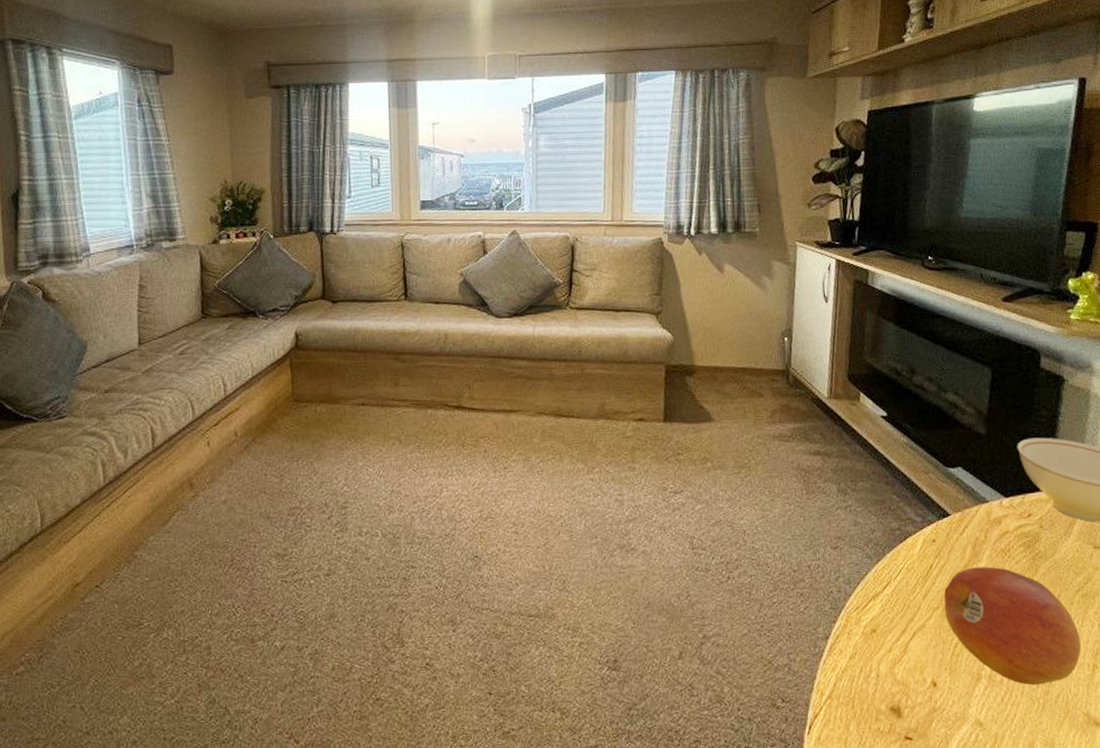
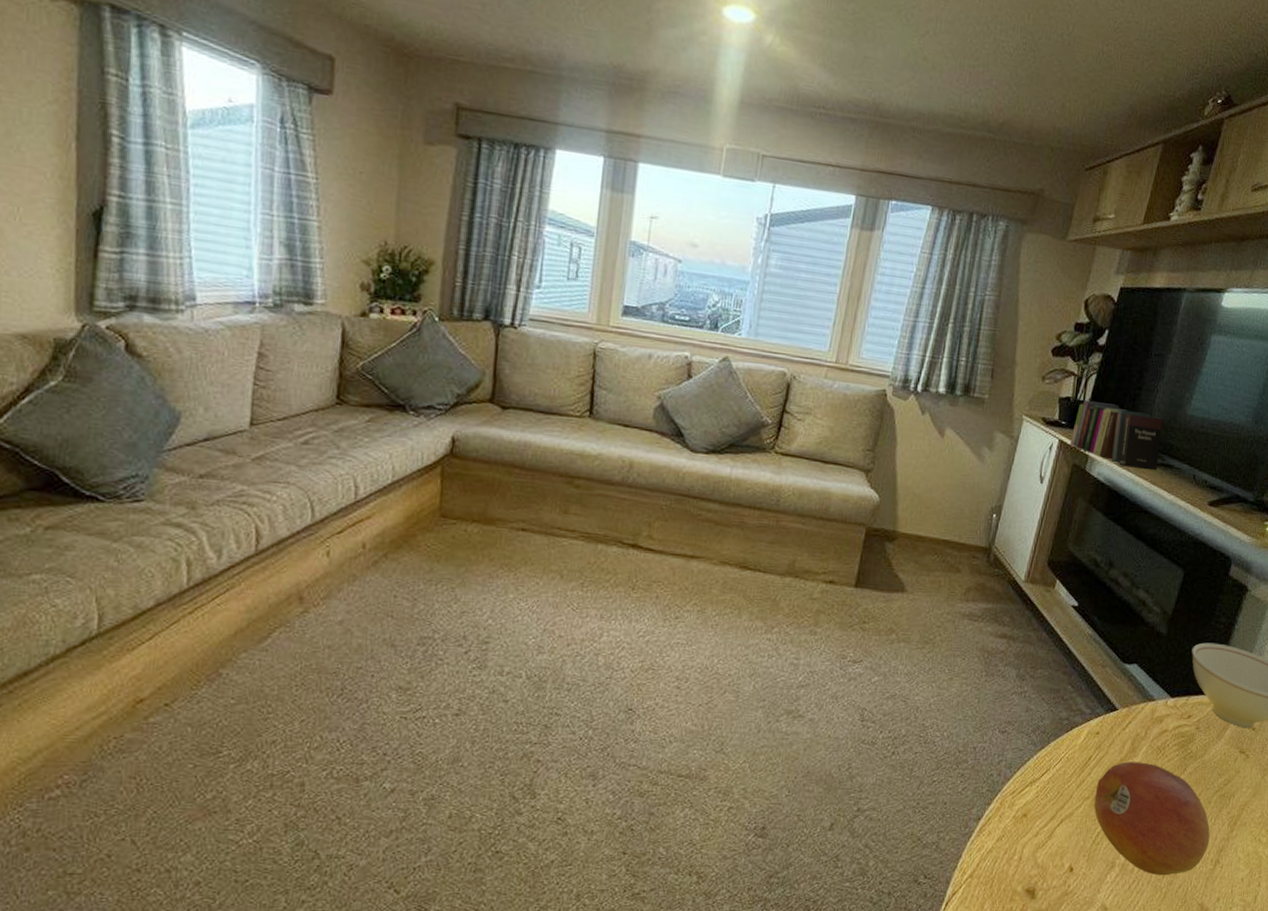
books: none [847,218,941,276] -> present [1069,399,1163,471]

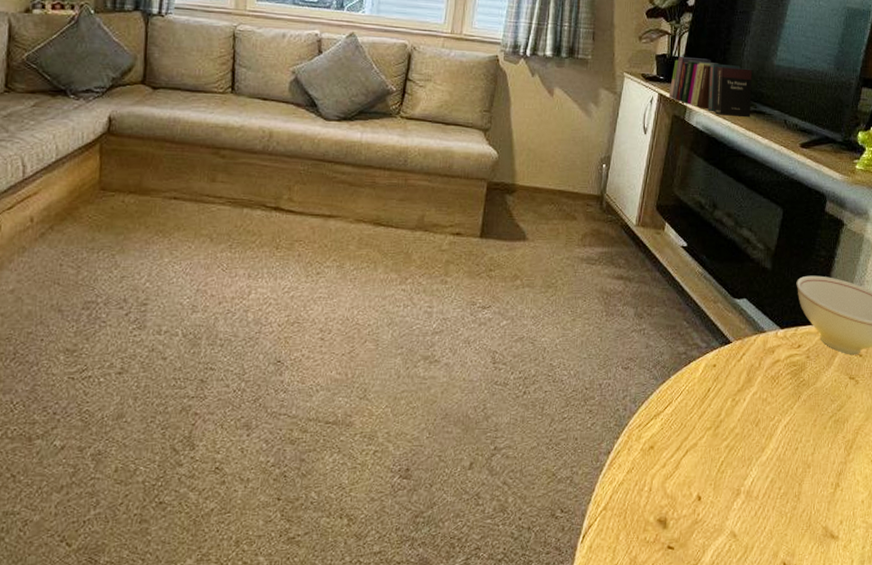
fruit: present [1093,762,1210,876] -> none [716,391,828,501]

